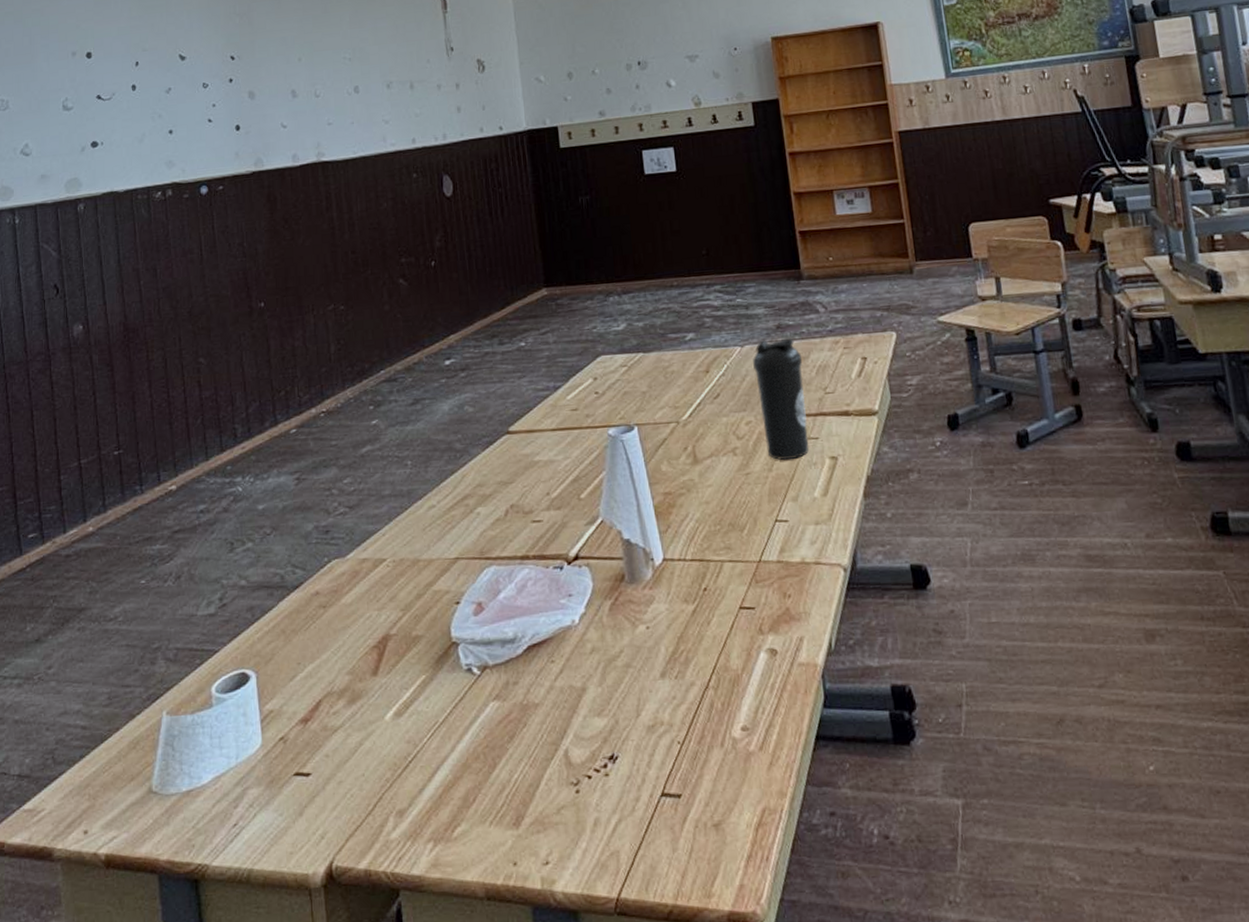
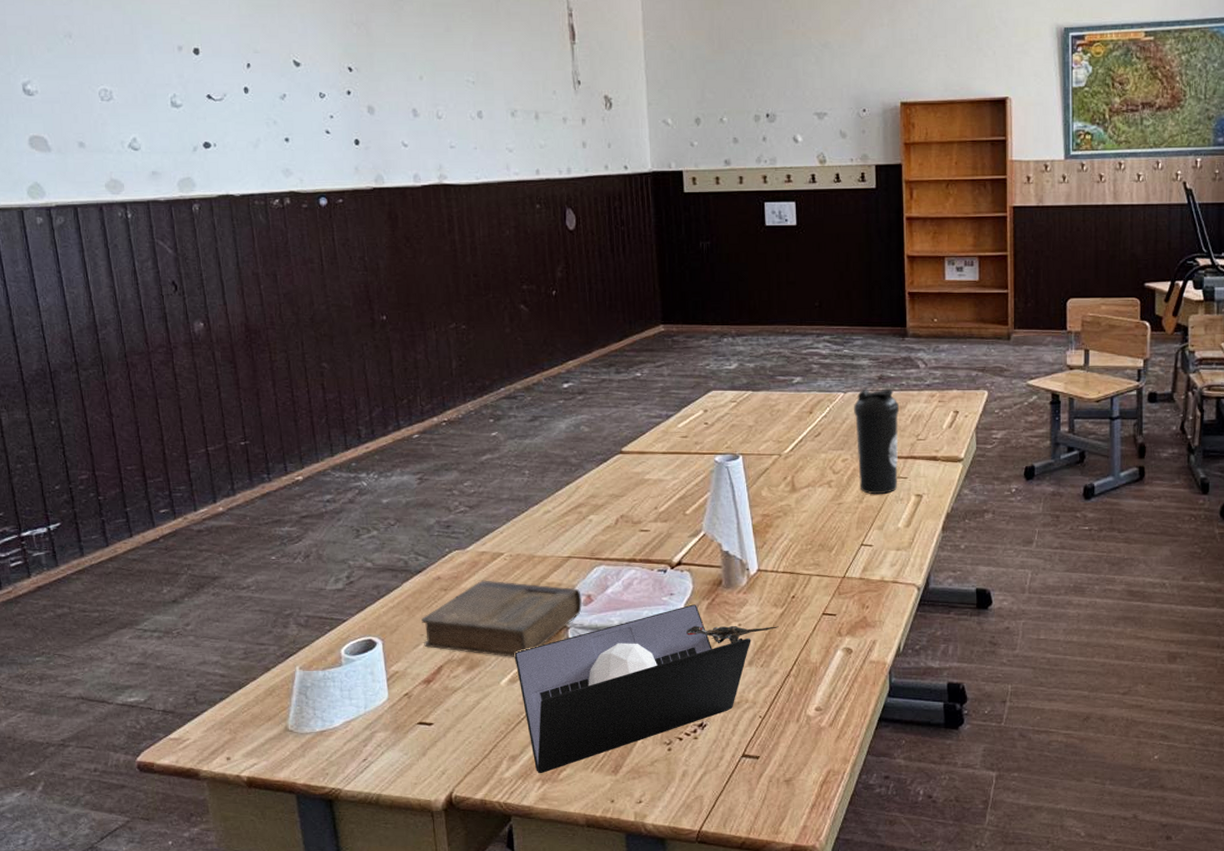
book: none [299,592,473,685] -> present [422,580,583,657]
laptop: none [400,606,692,832] -> present [514,604,779,774]

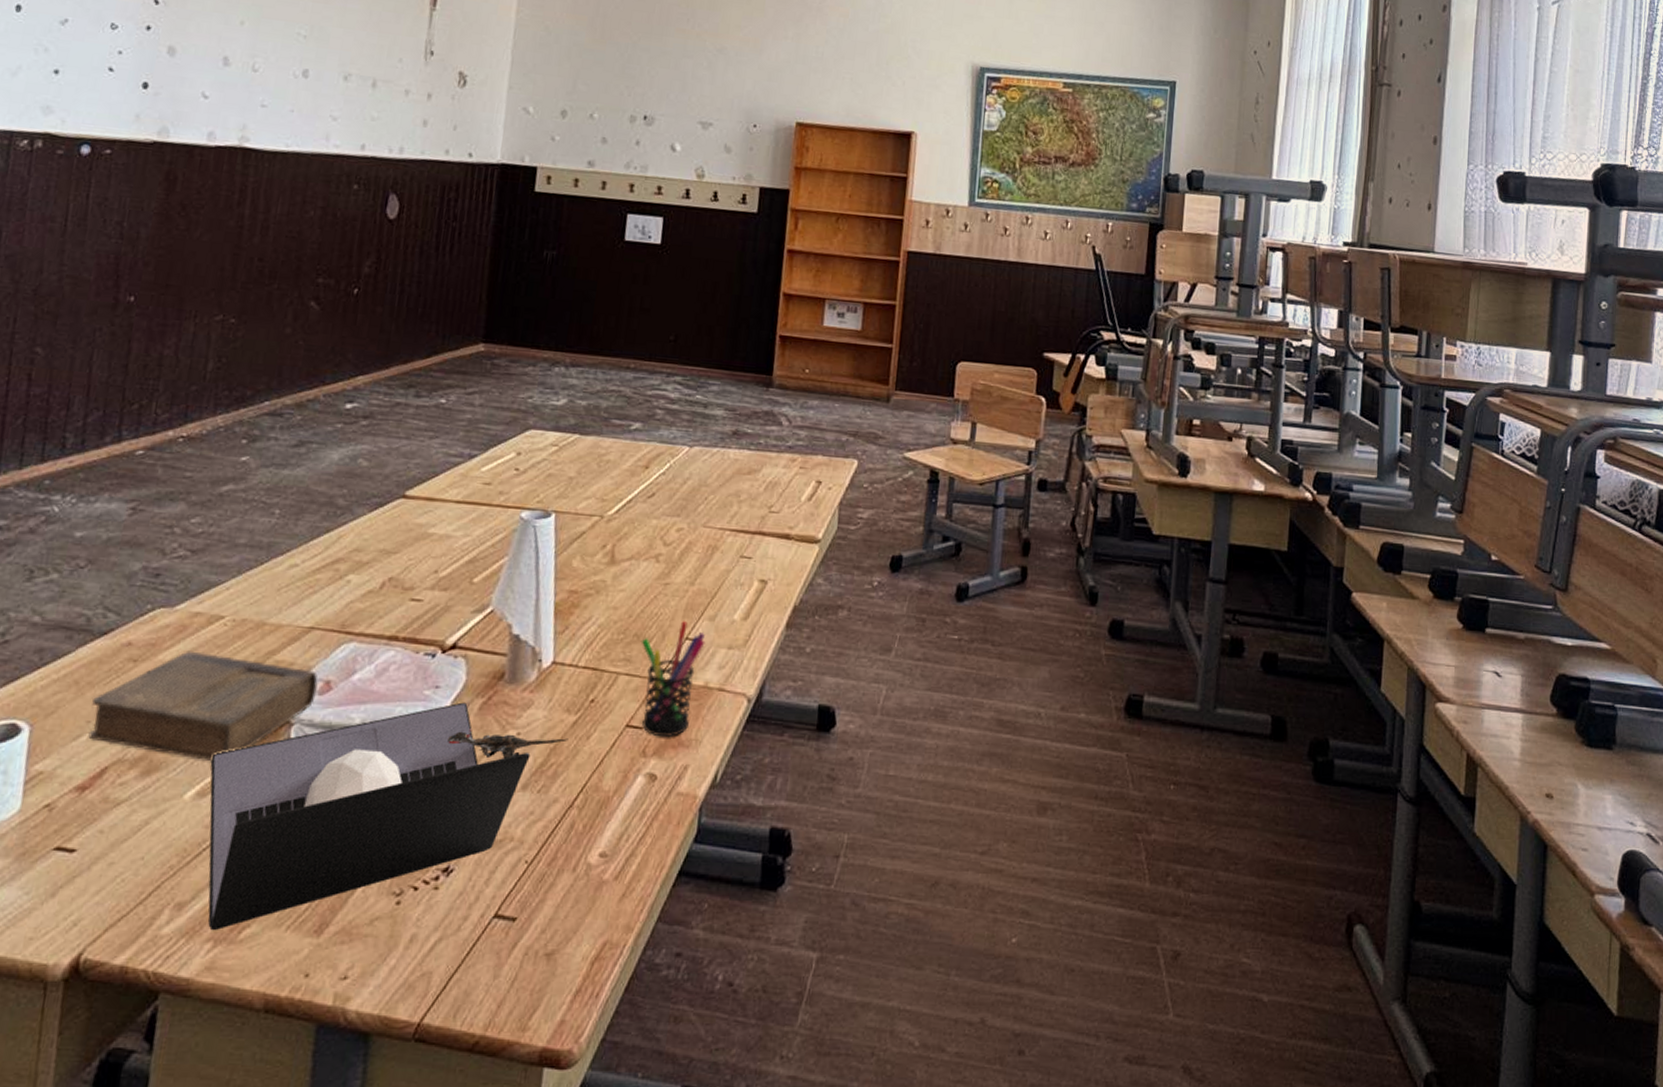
pen holder: none [825,530,877,620] -> present [641,620,705,737]
water bottle: present [854,388,899,494] -> none [693,444,753,576]

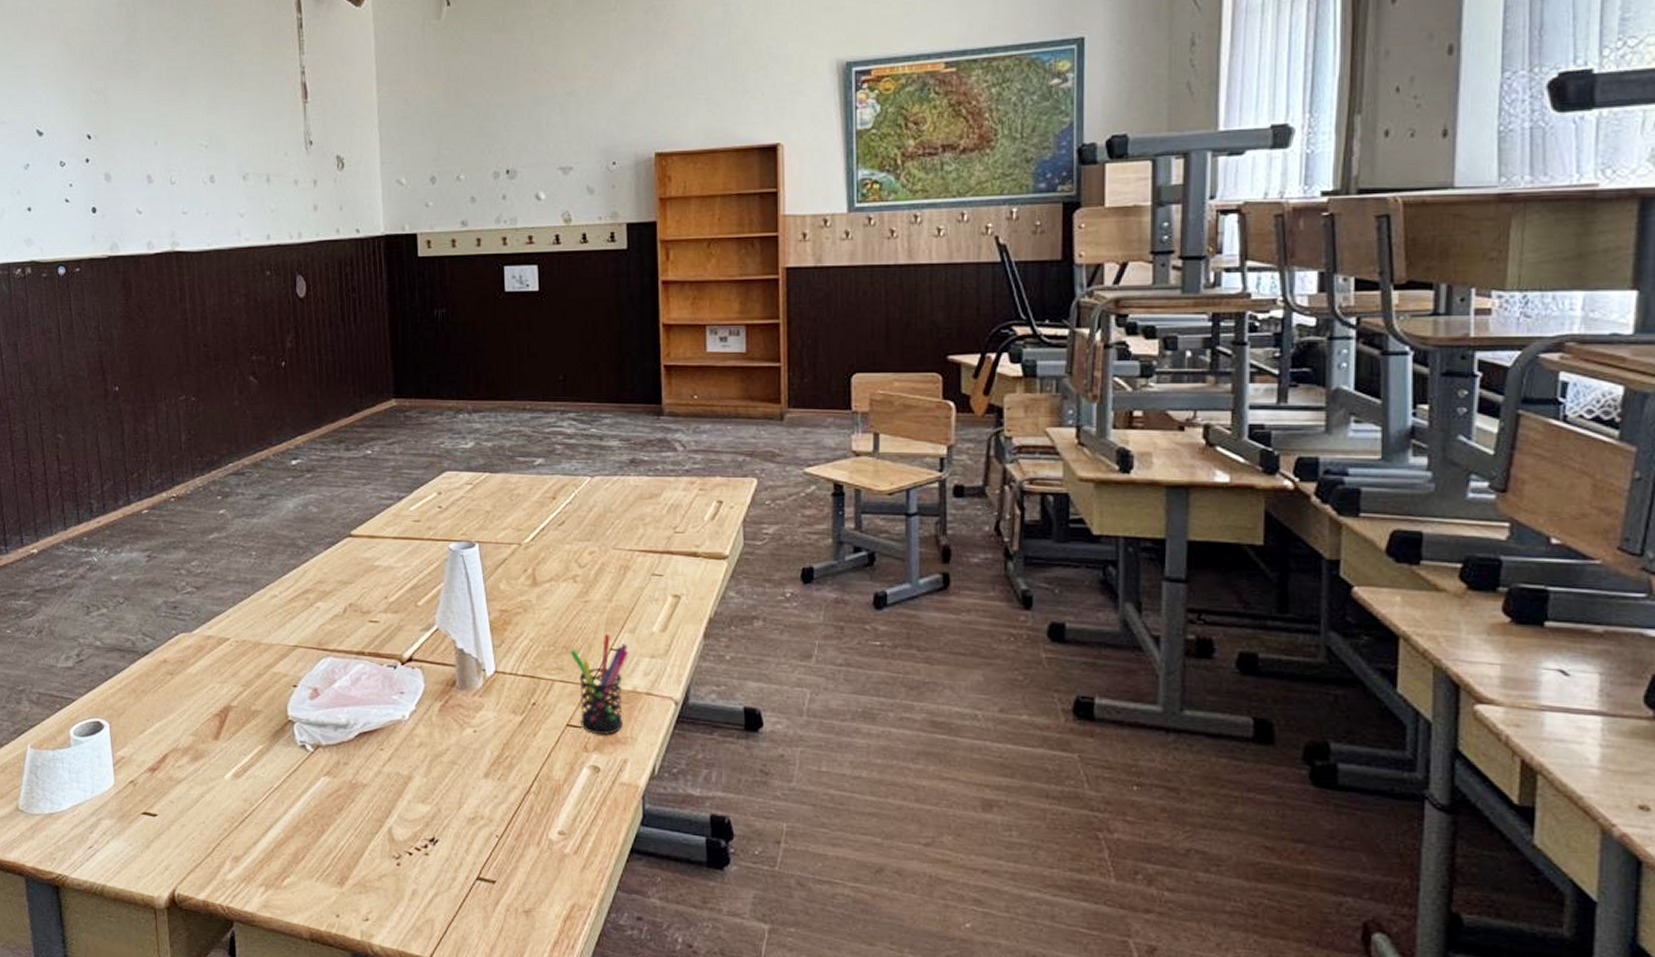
book: present [88,650,318,761] -> none [148,666,309,750]
laptop: present [208,702,568,931] -> none [239,705,518,879]

